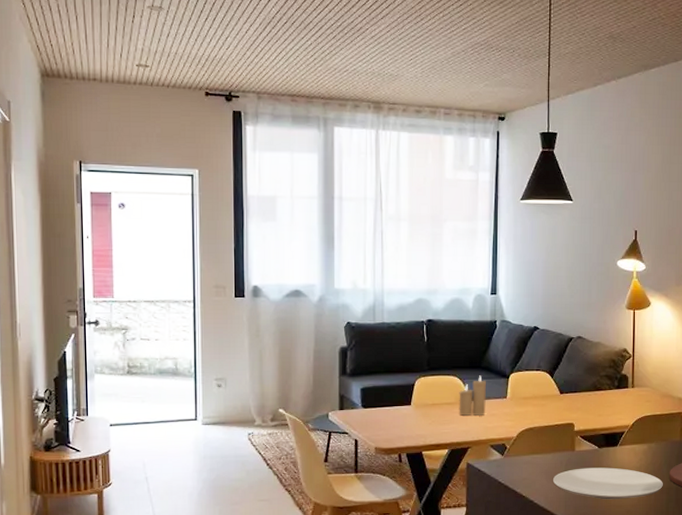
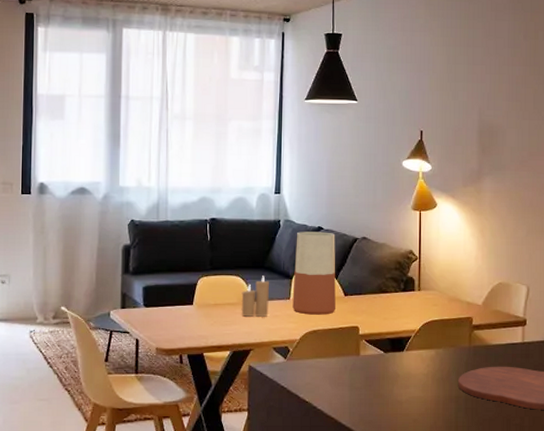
vase: none [509,332,552,413] -> present [292,231,336,315]
plate: present [553,467,663,500] -> none [337,373,452,407]

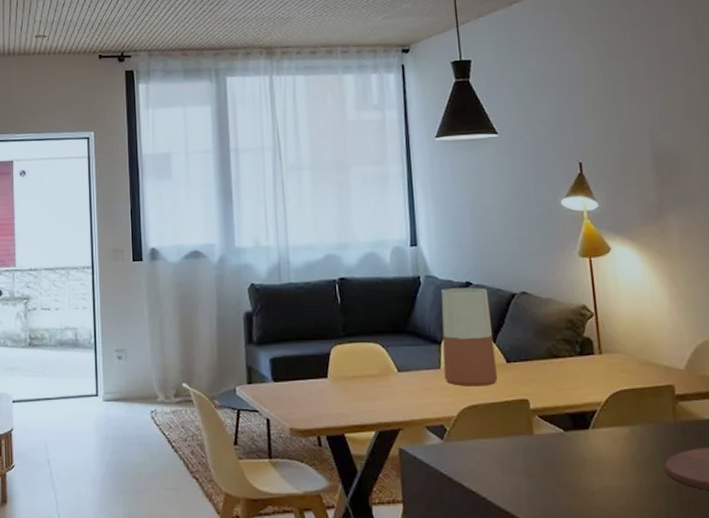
candle: present [241,276,269,317] -> none [382,341,417,390]

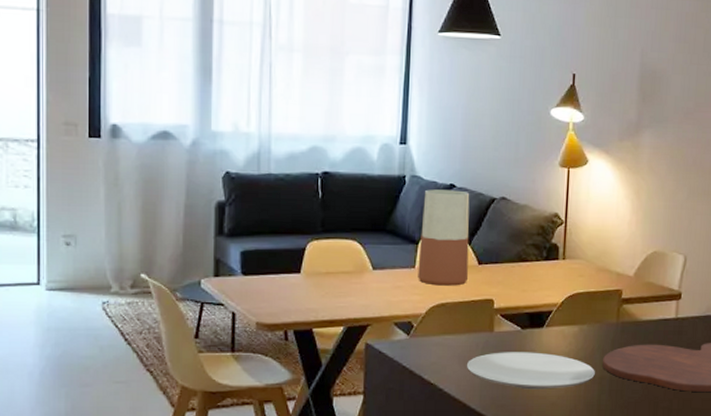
plate: none [509,457,658,499] -> present [467,352,595,390]

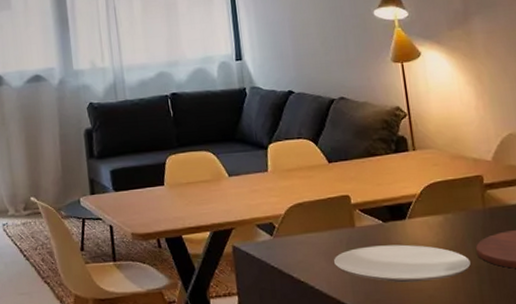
vase: present [418,189,470,286] -> none [265,95,320,187]

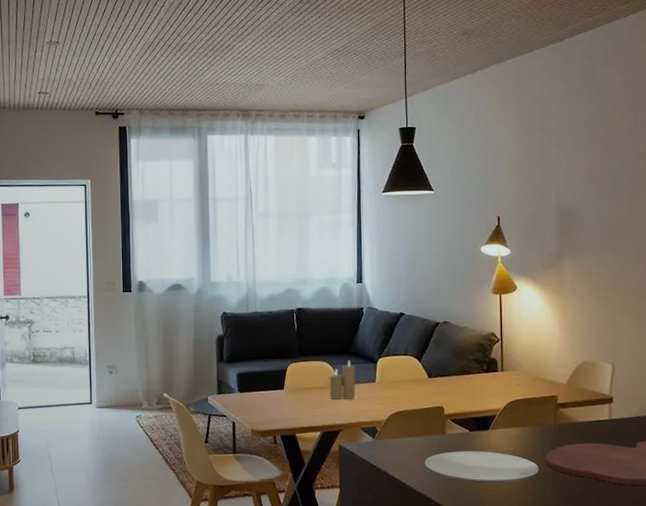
candle: none [214,148,247,194] -> present [329,360,356,399]

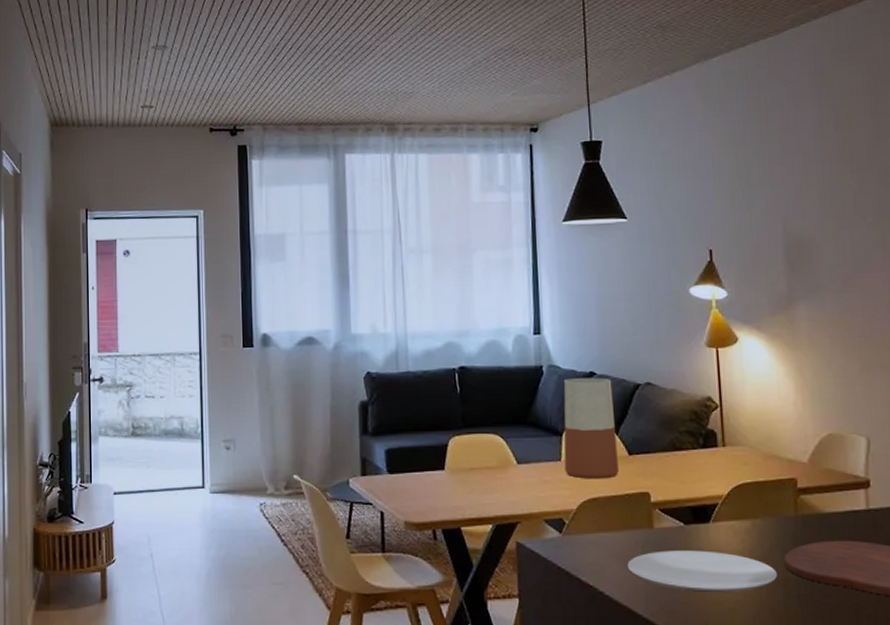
candle: present [329,360,356,399] -> none [502,433,536,483]
vase: none [378,317,420,397] -> present [563,378,618,479]

